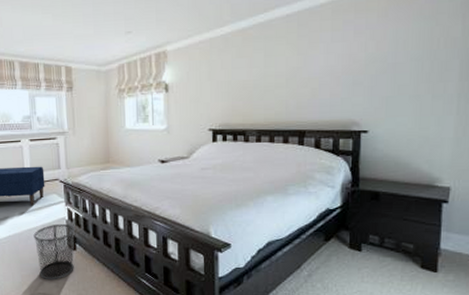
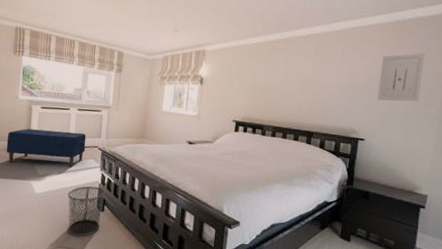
wall art: none [379,16,436,82] -> present [377,53,426,102]

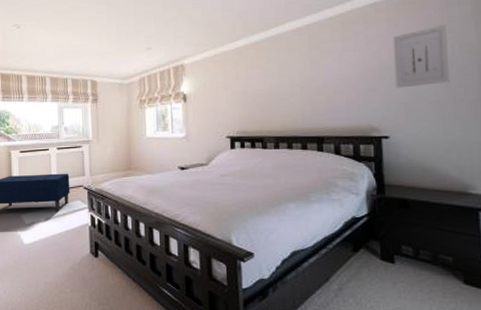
waste bin: present [67,186,106,236] -> none [57,230,98,287]

